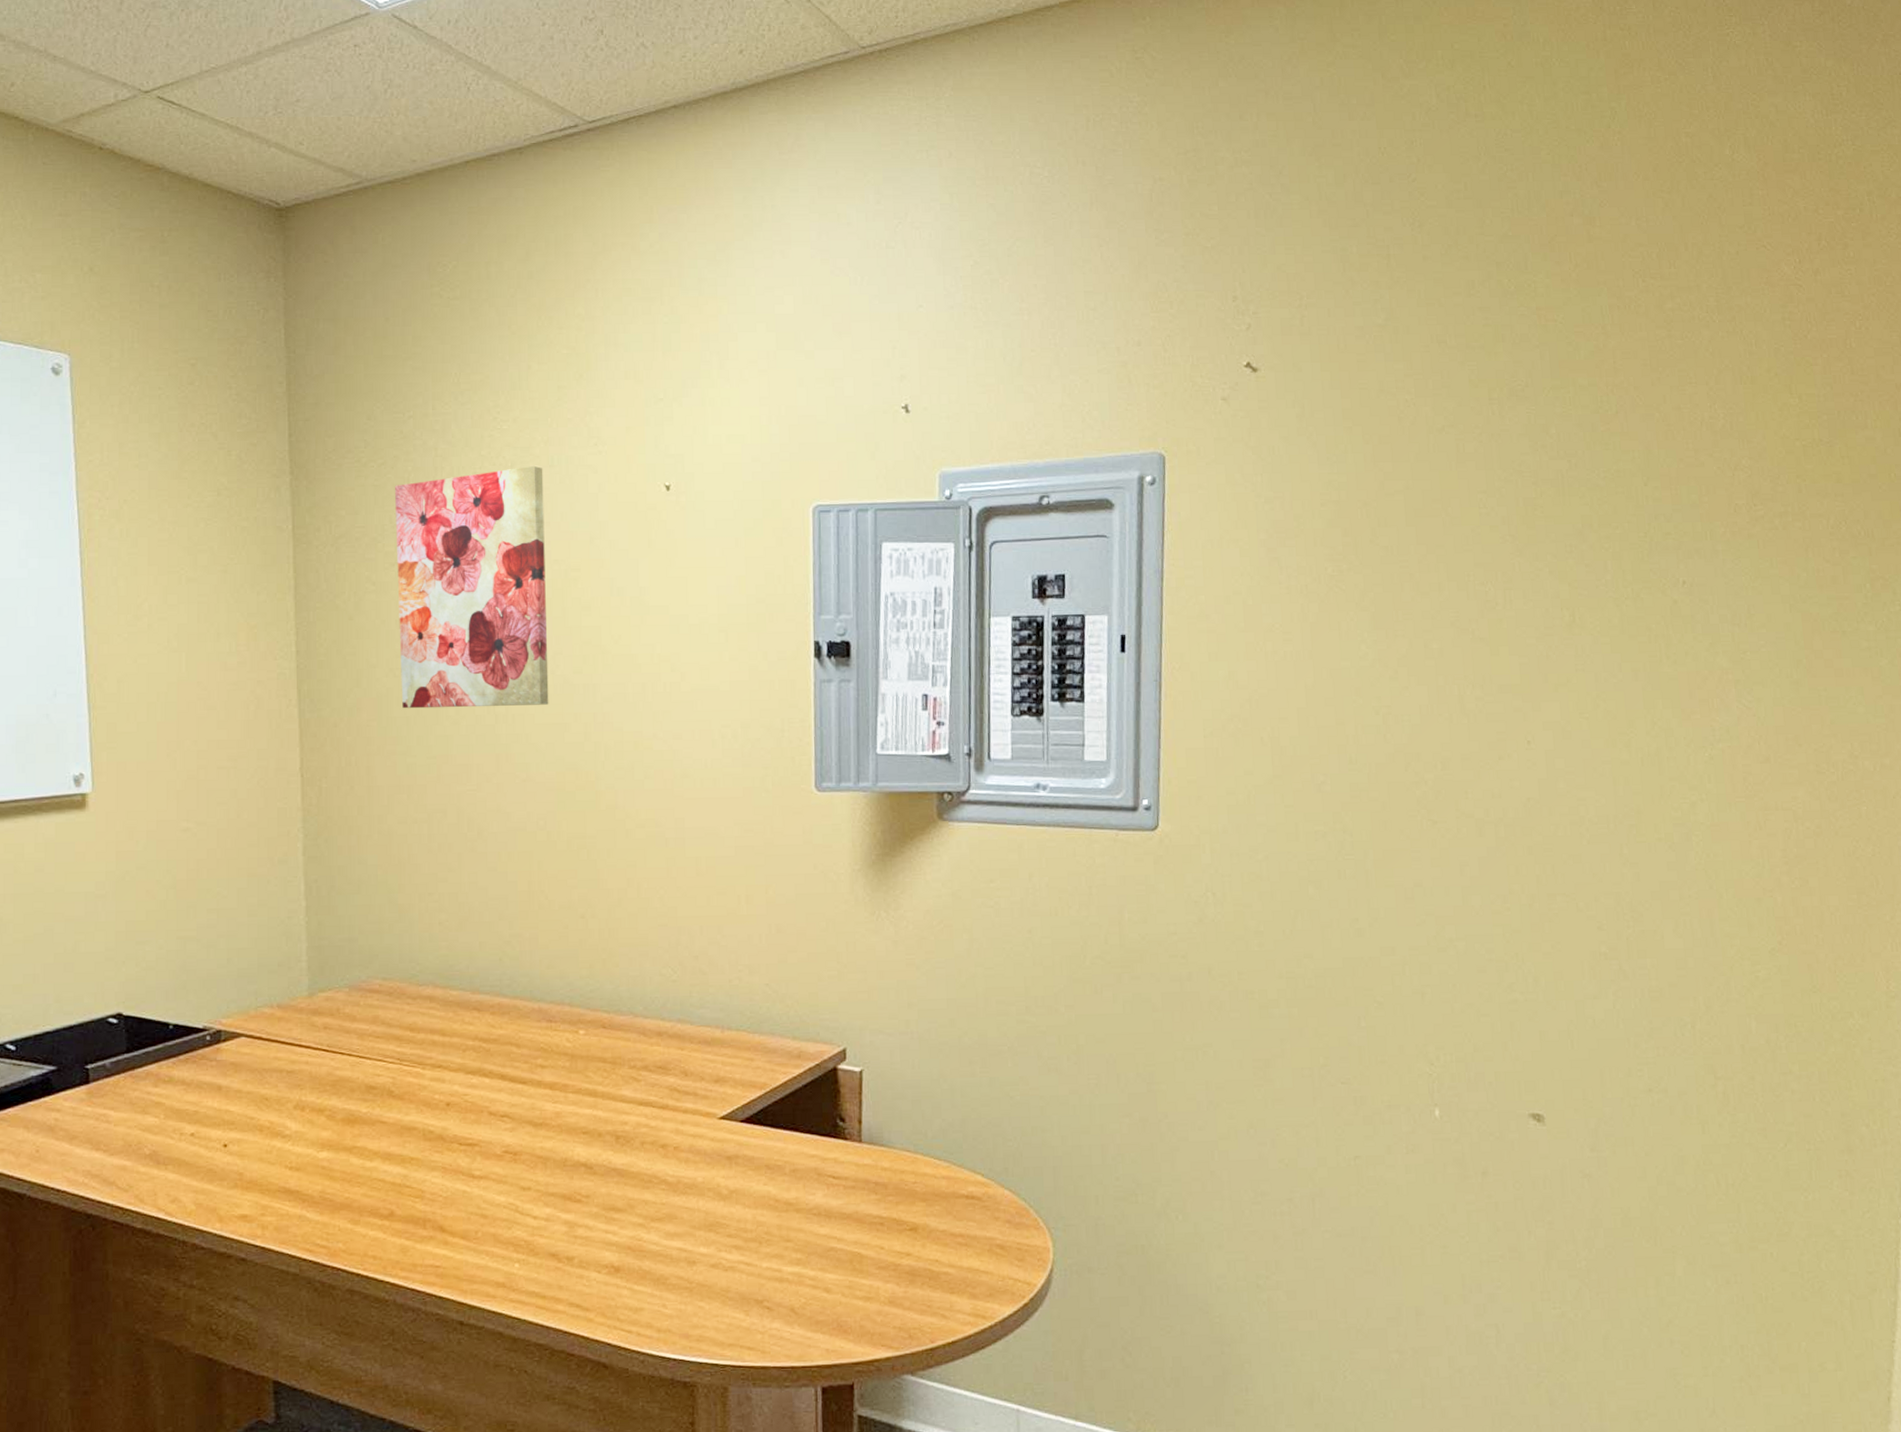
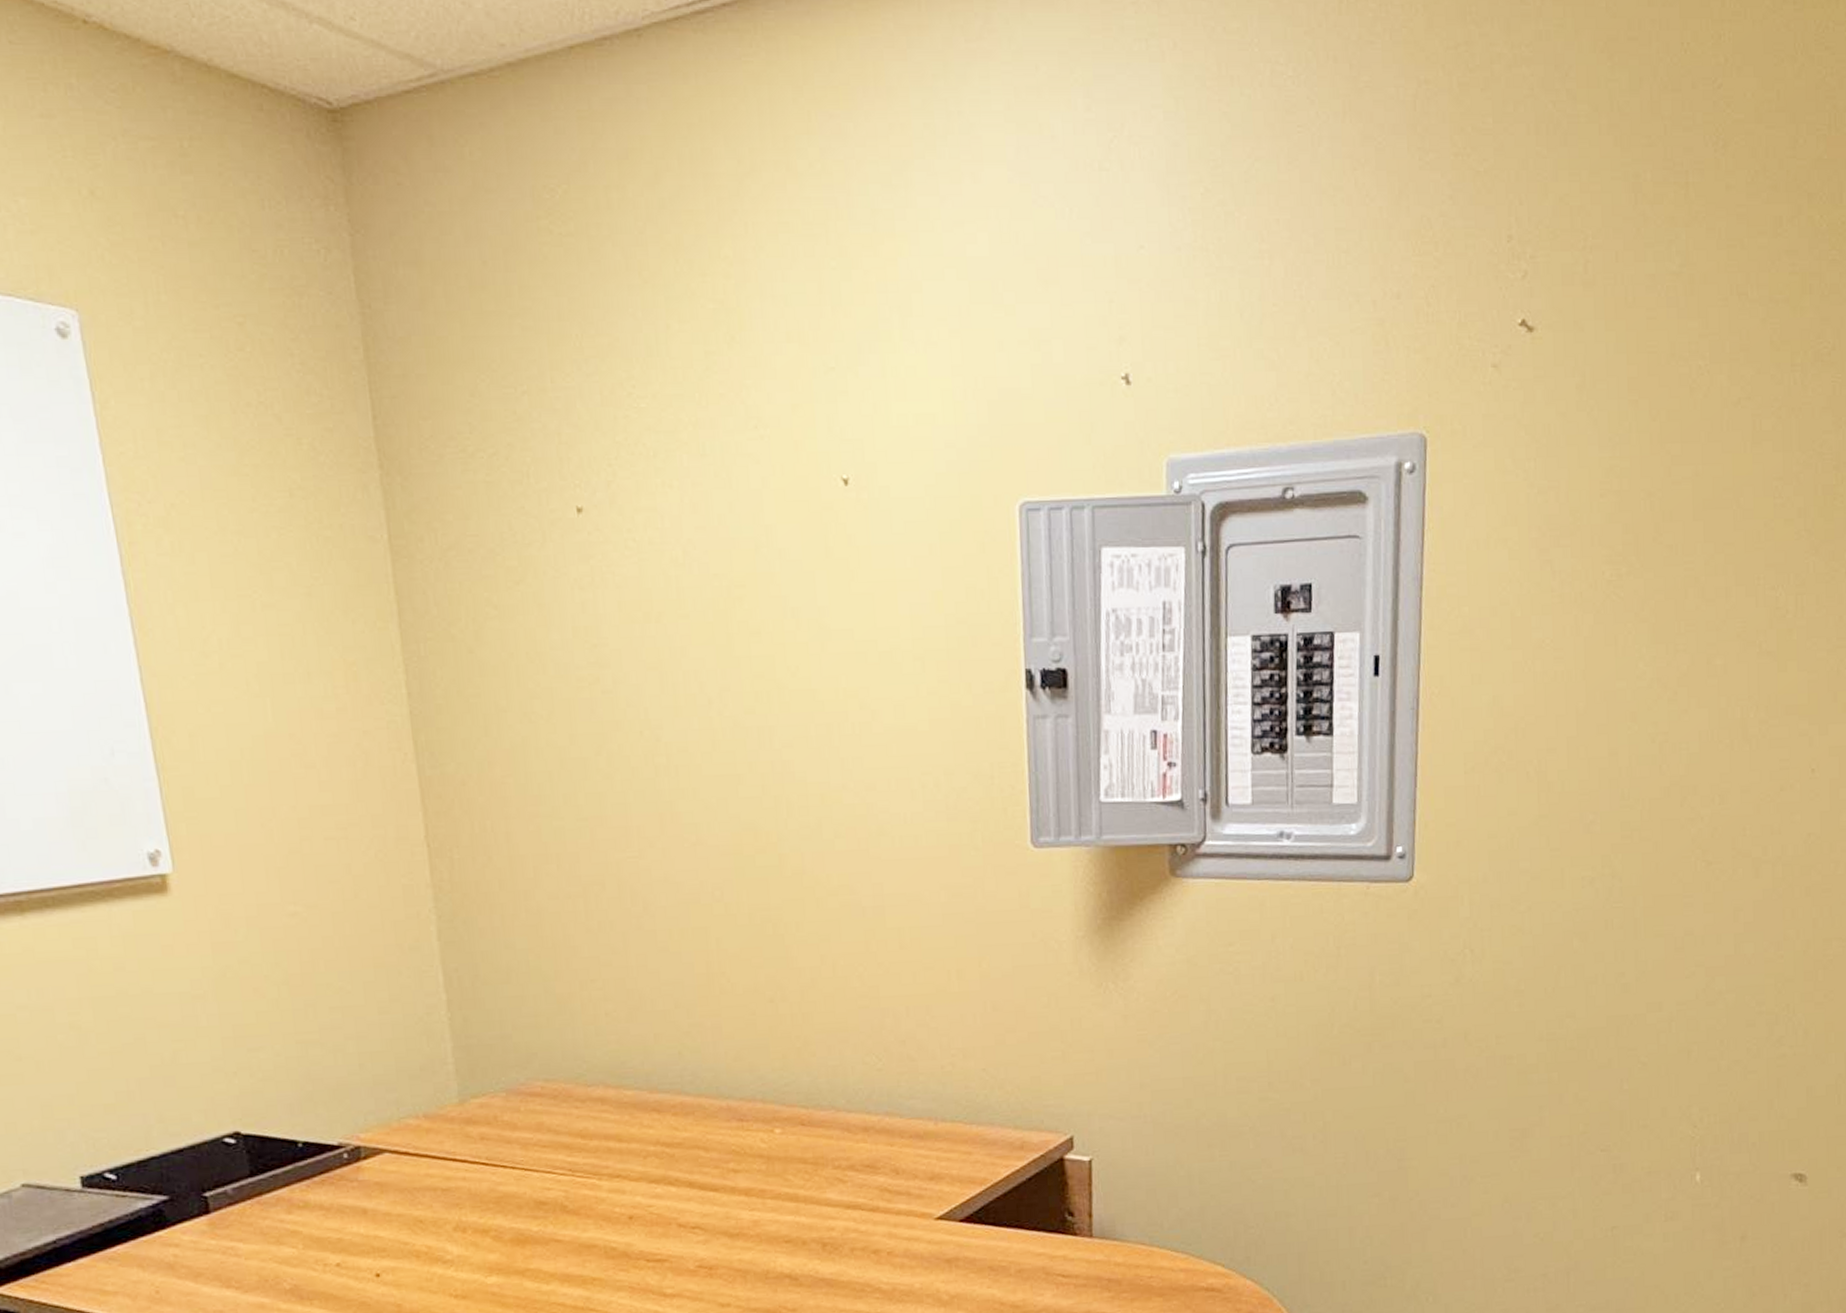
wall art: present [394,465,549,709] -> none [511,454,718,762]

